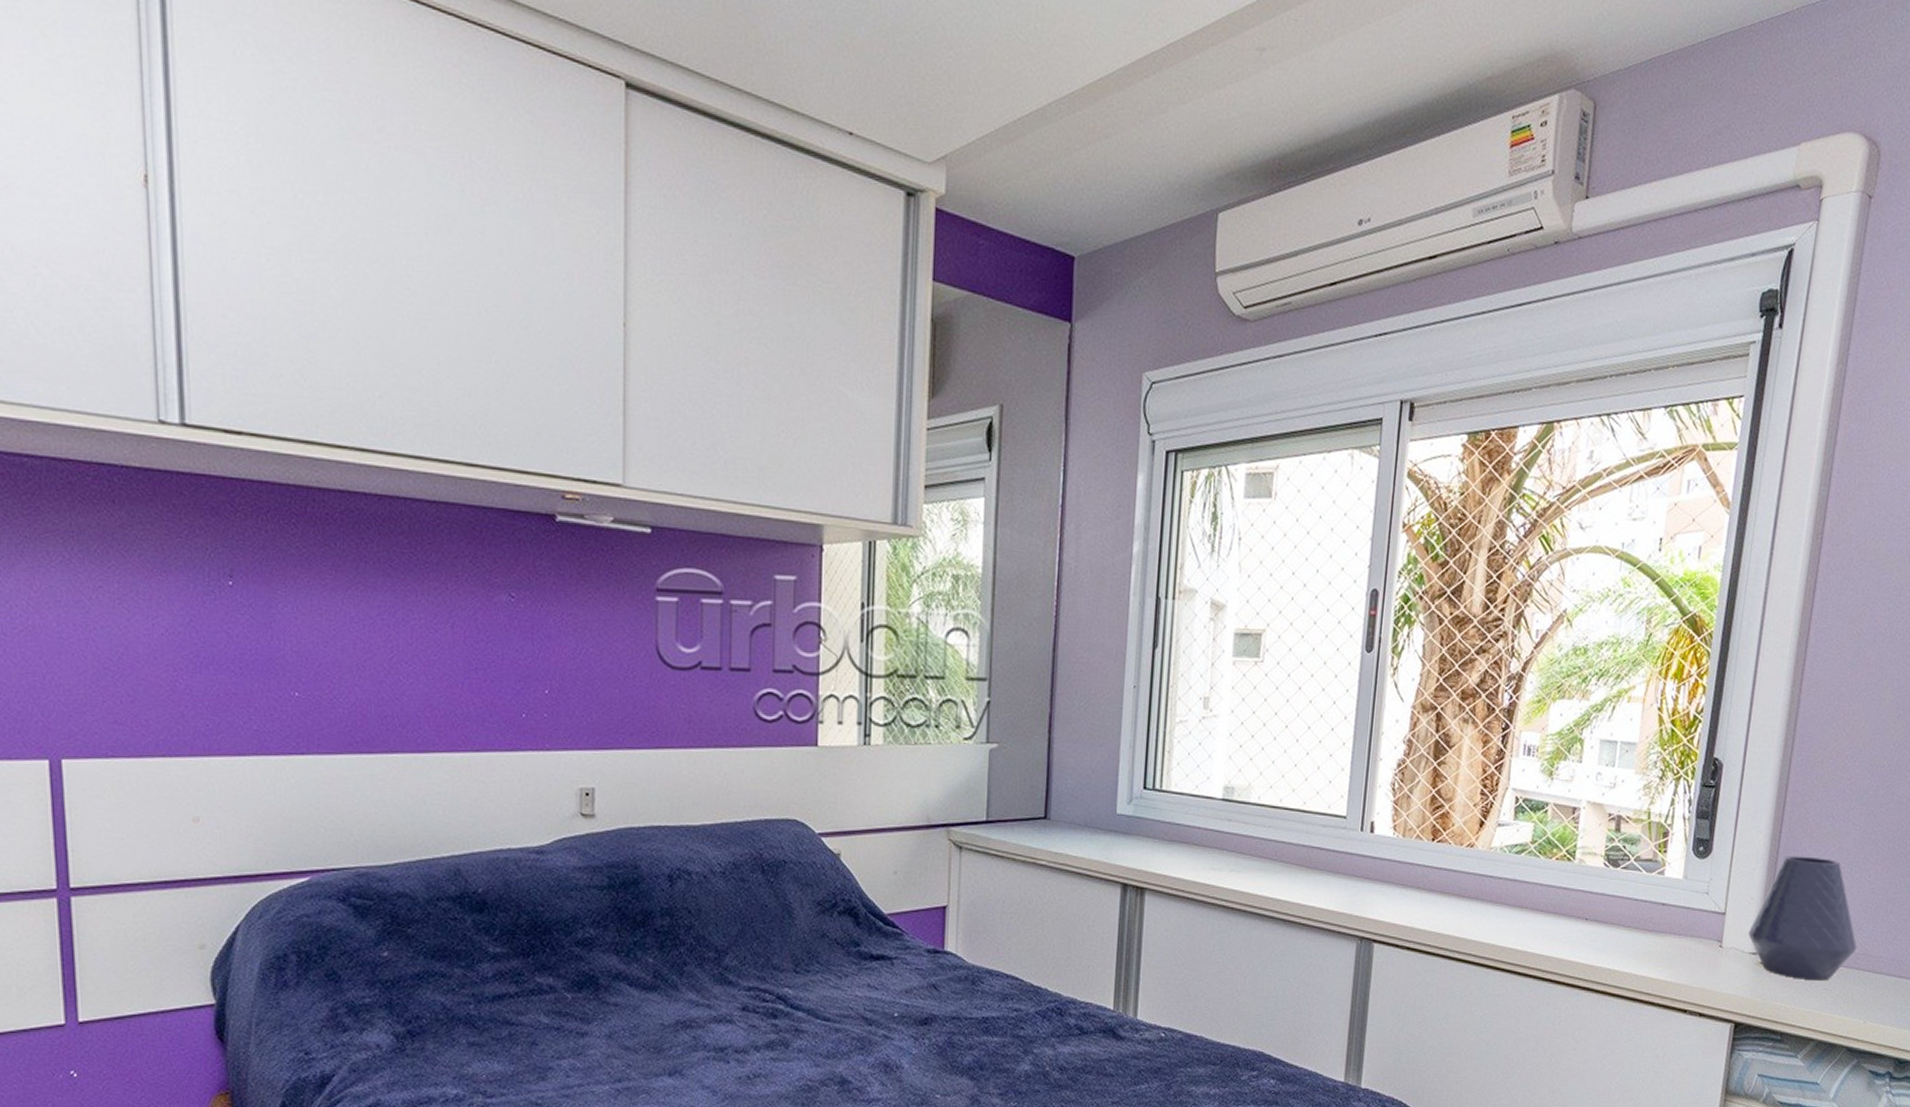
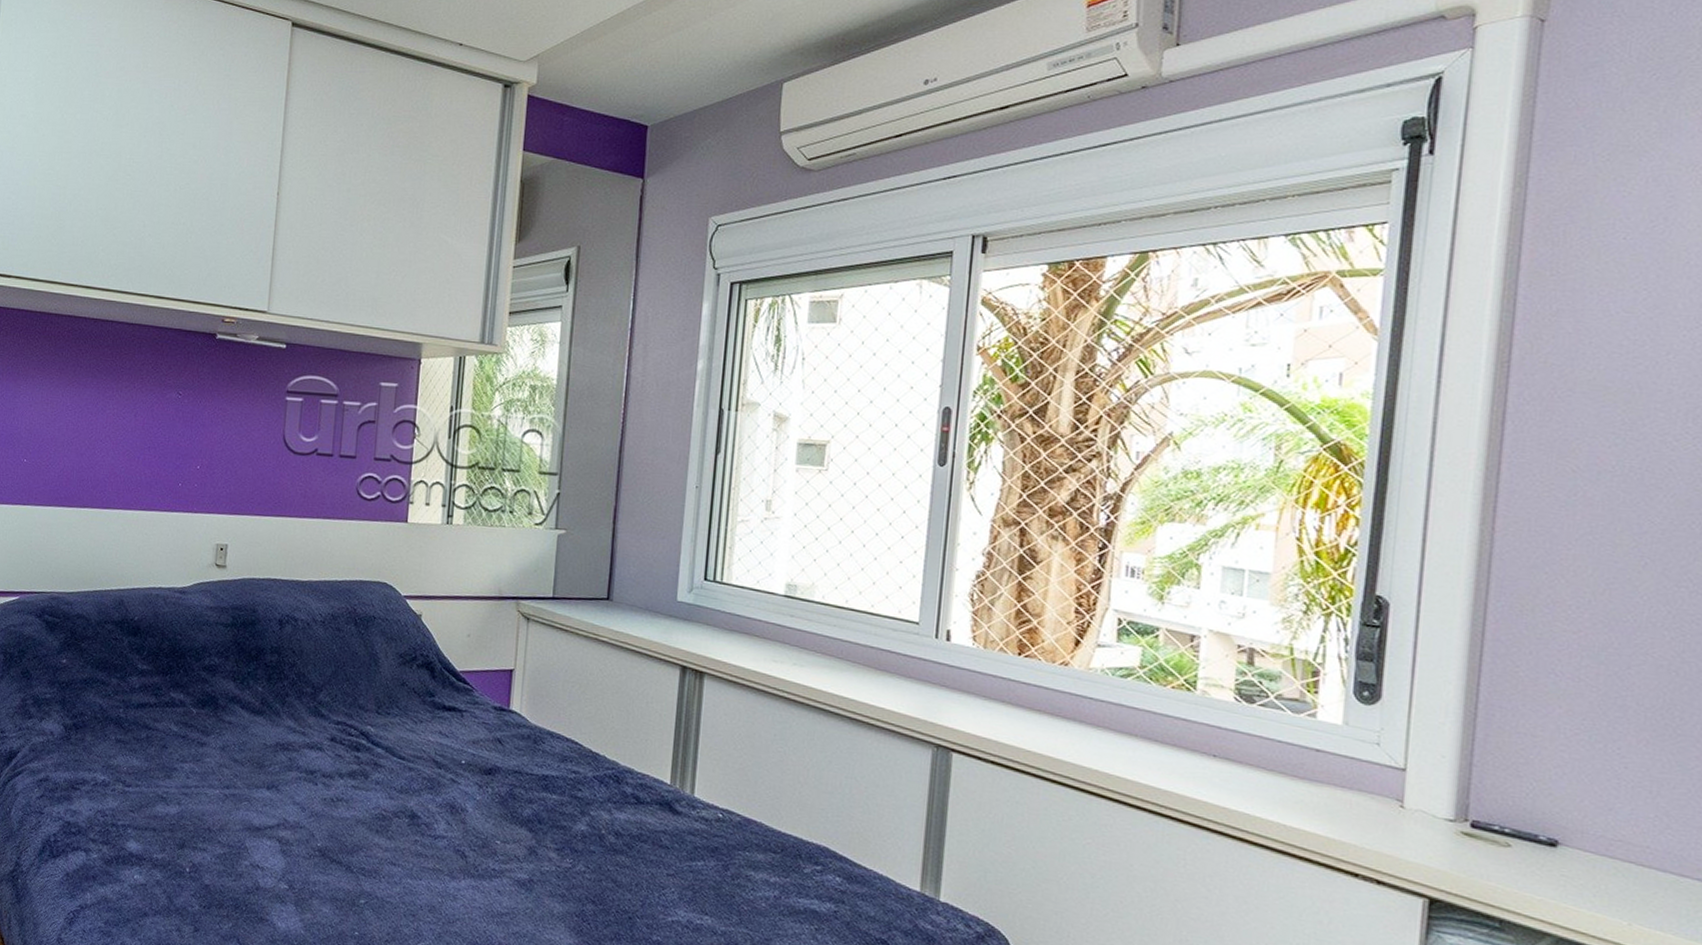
vase: present [1748,856,1857,981] -> none [1441,712,1609,865]

